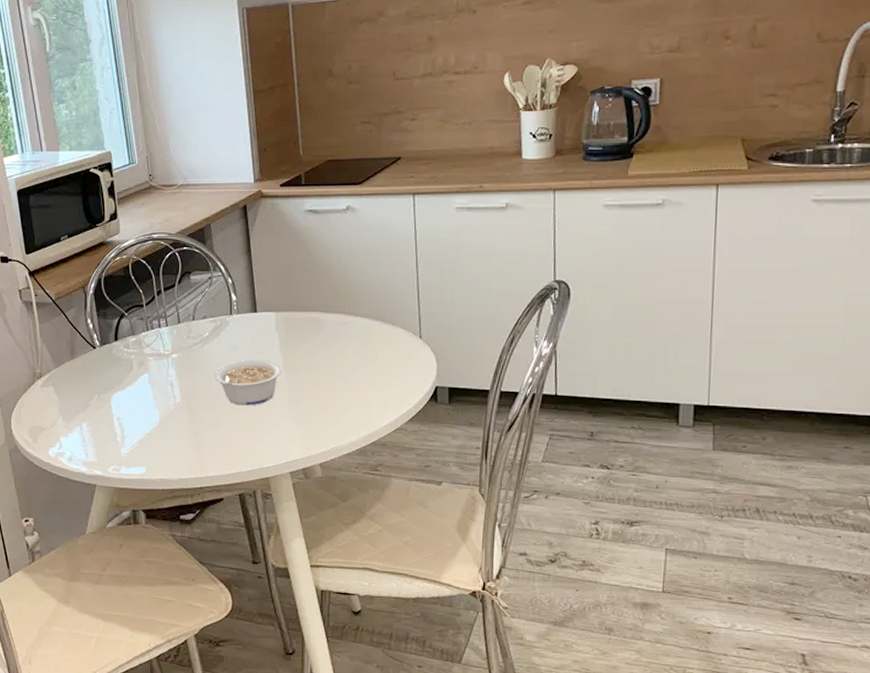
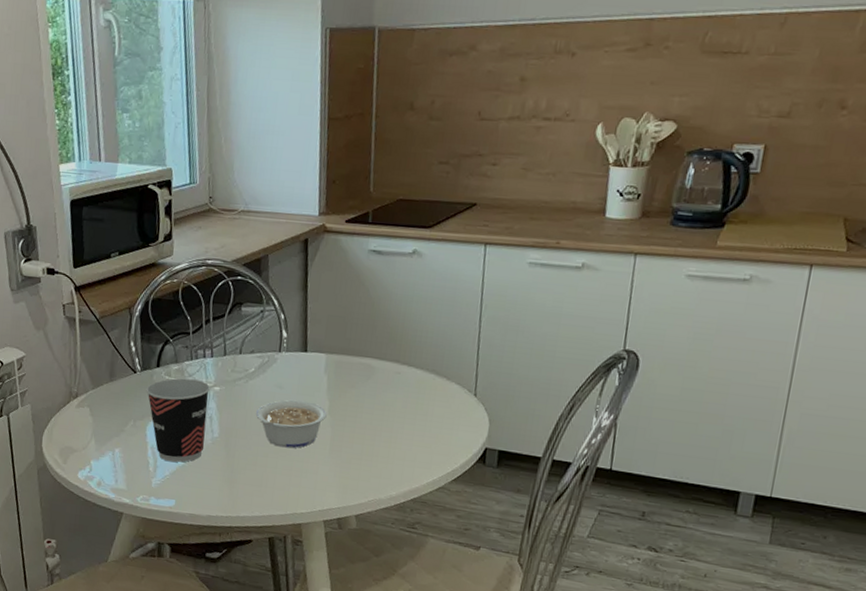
cup: none [107,349,168,431] -> present [146,378,210,463]

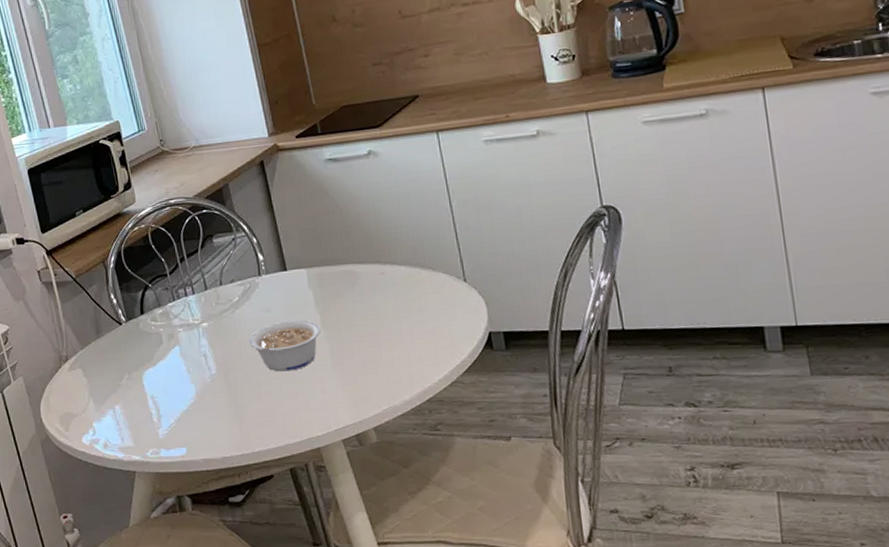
cup: present [146,378,210,463] -> none [134,319,205,409]

